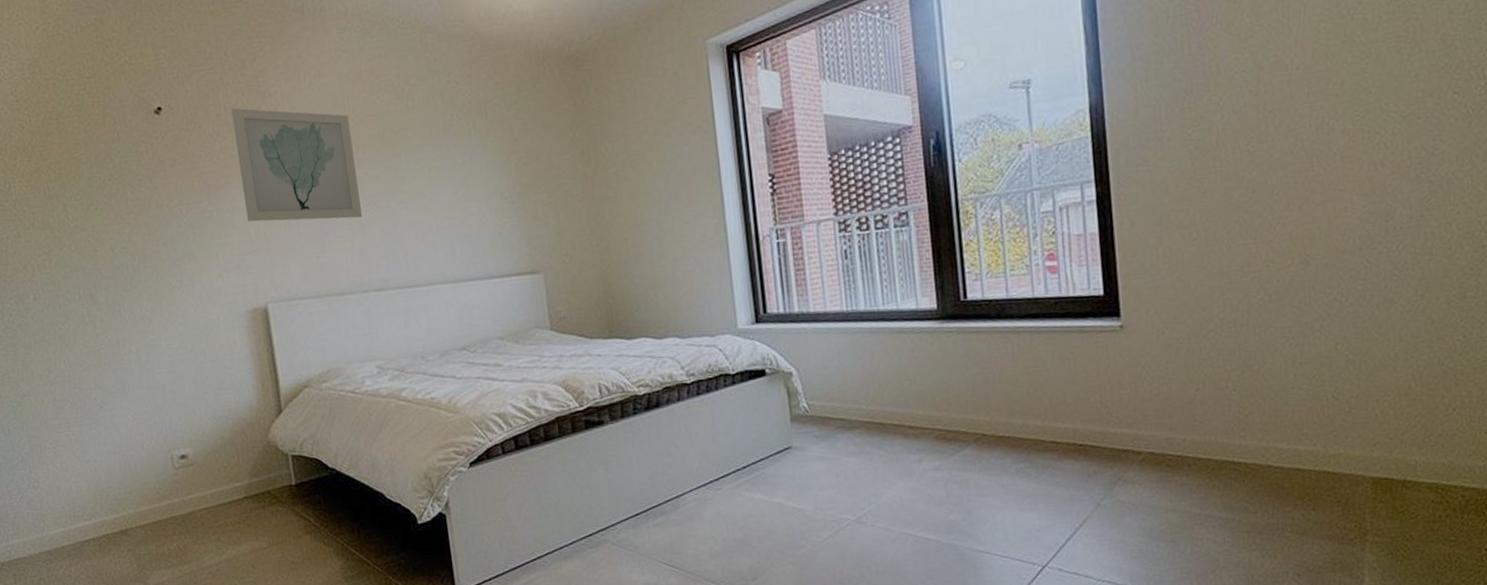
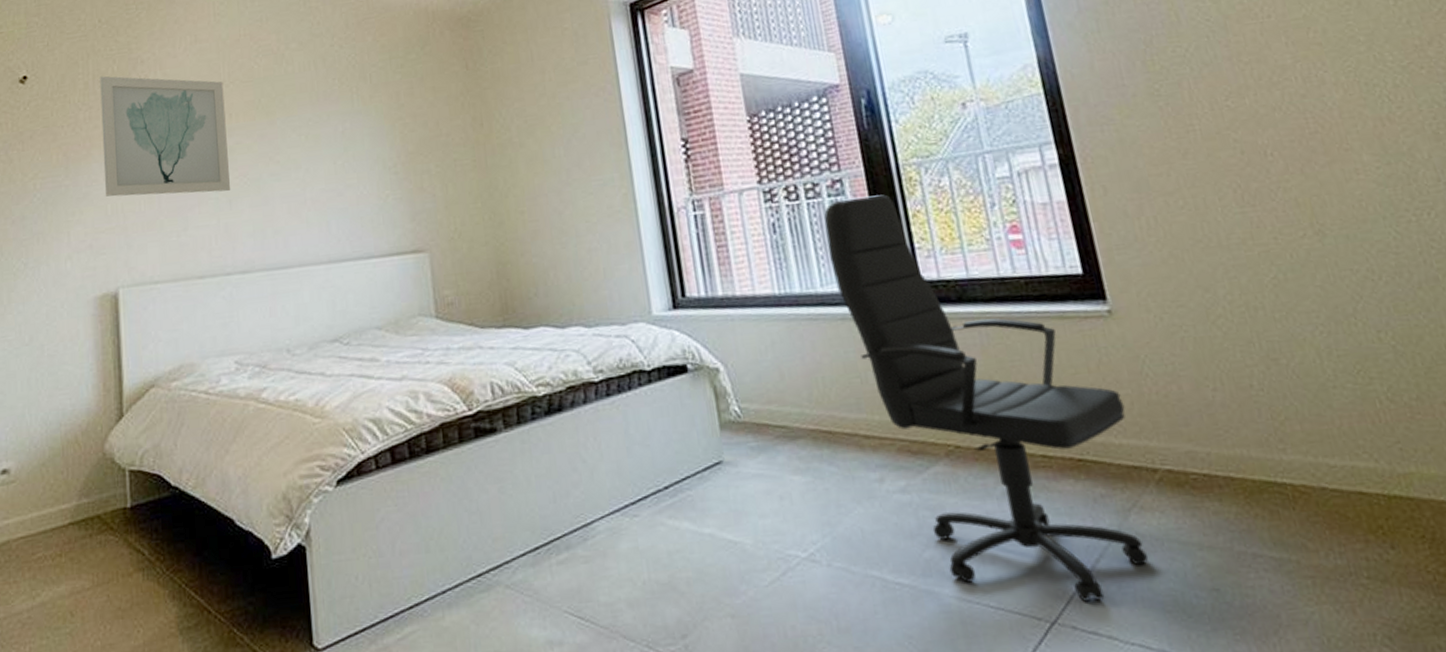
office chair: none [889,226,1125,551] -> present [824,195,1149,602]

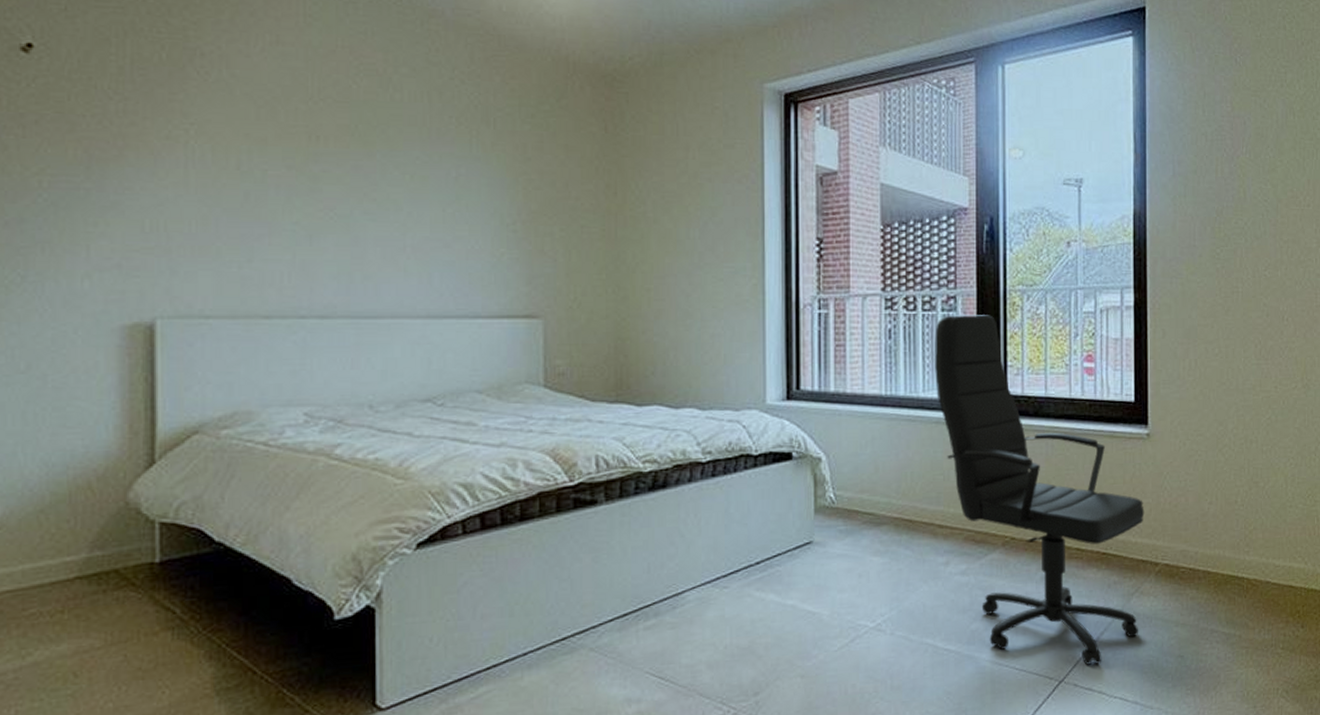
wall art: present [100,76,230,197] -> none [141,62,311,225]

